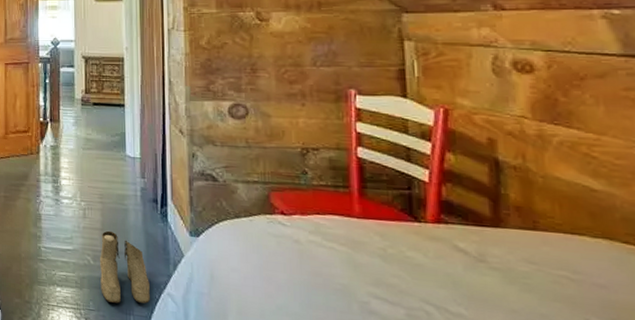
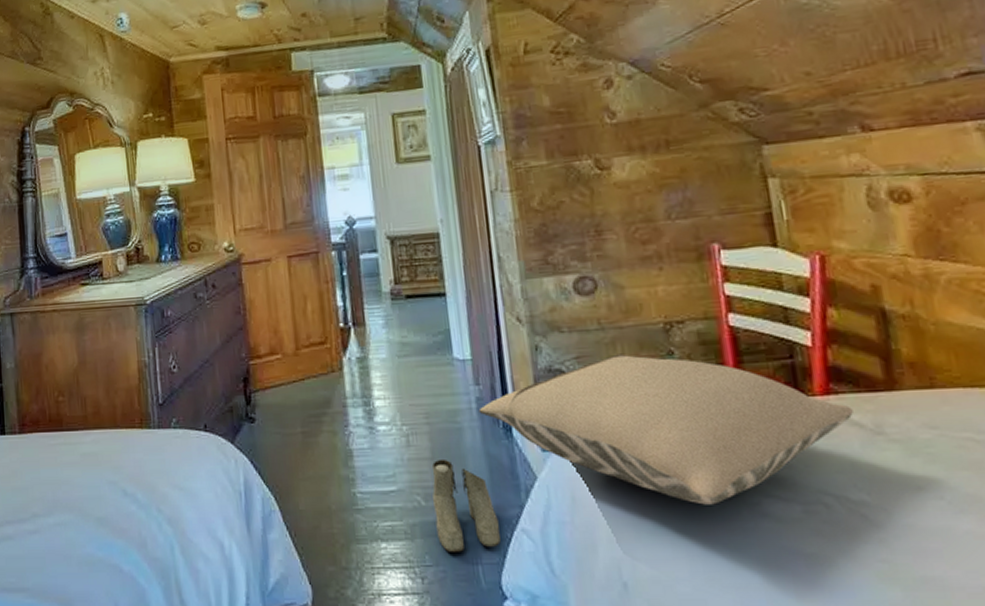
pillow: none [142,168,460,298] -> present [478,353,854,505]

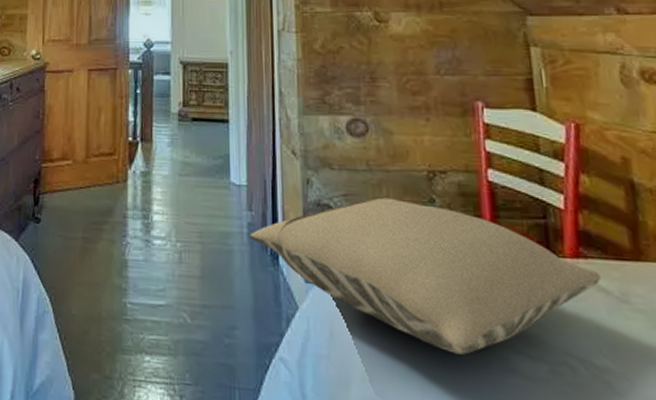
boots: present [432,458,501,552] -> none [199,278,259,374]

